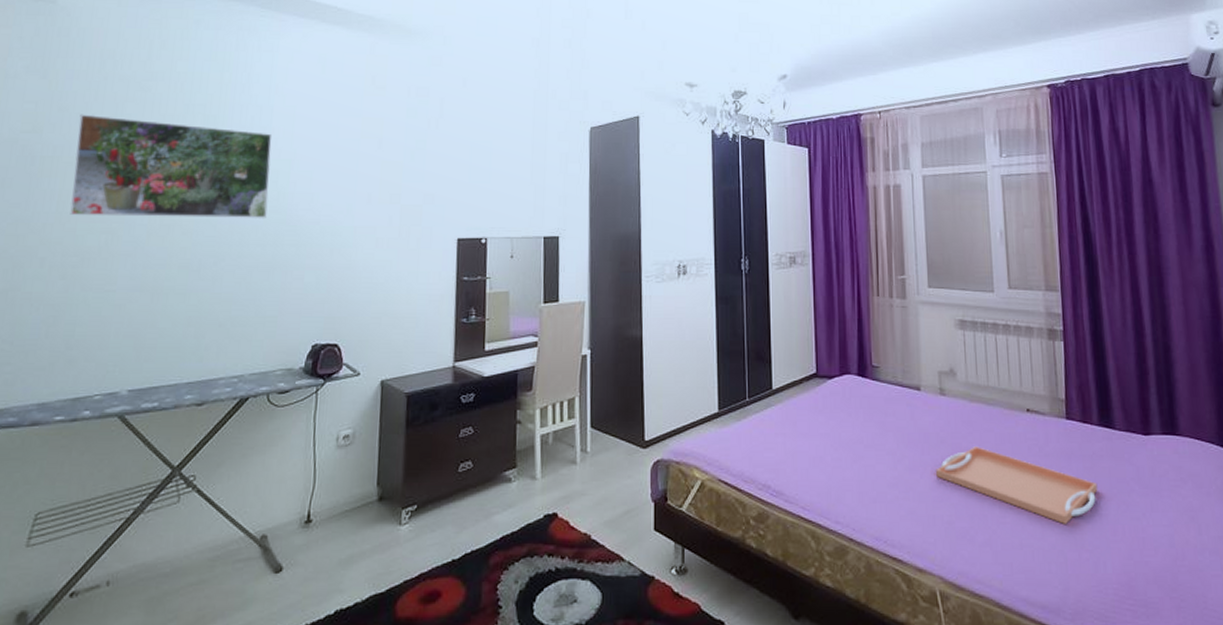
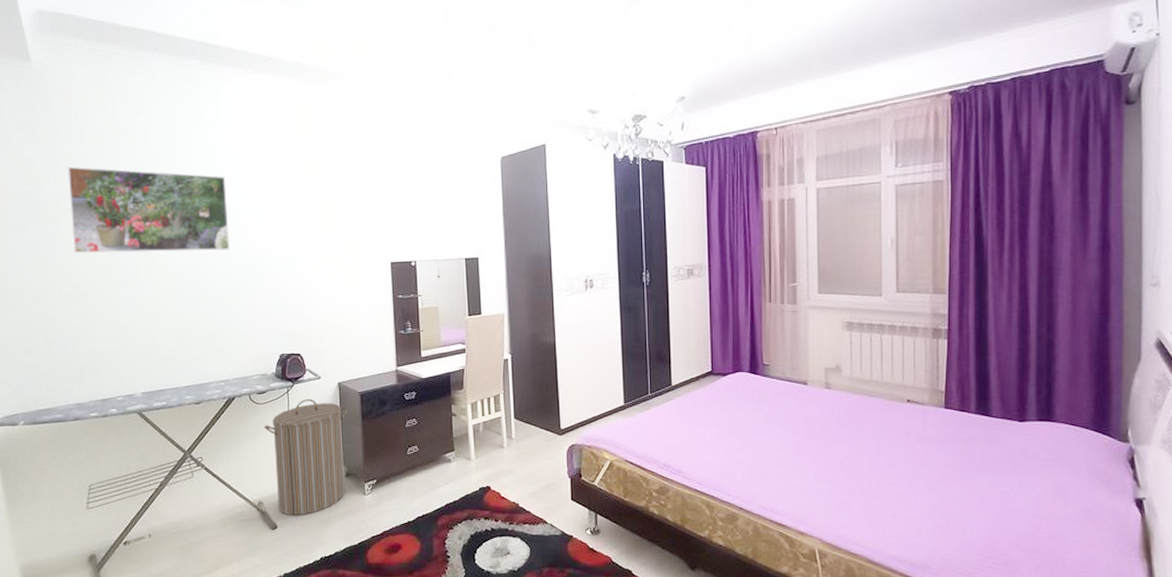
laundry hamper: none [281,400,390,554] -> present [264,398,348,516]
serving tray: present [936,447,1098,524] -> none [819,432,970,497]

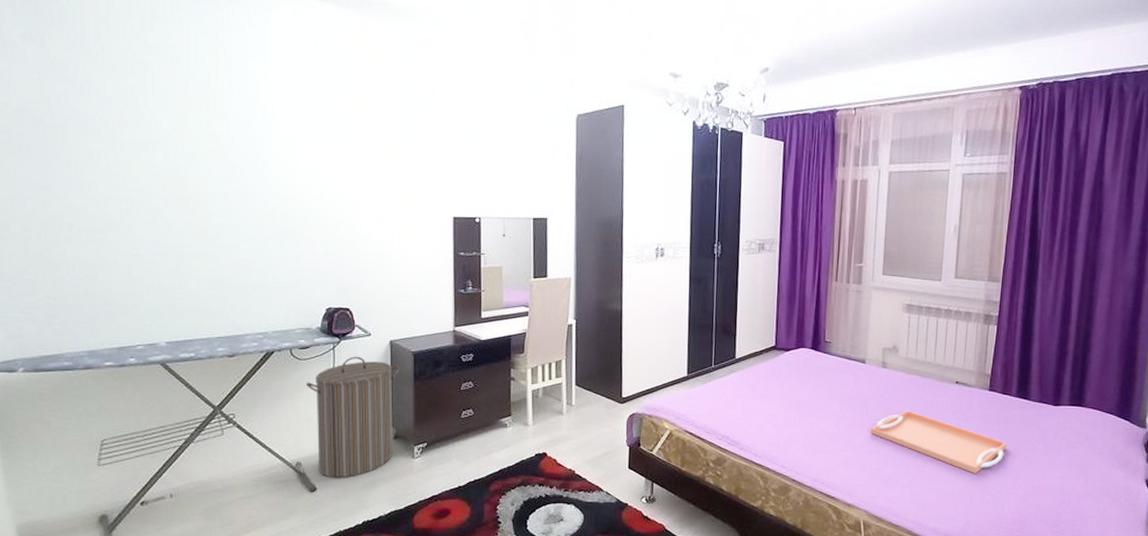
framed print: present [67,166,230,253] -> none [83,85,274,192]
serving tray: none [819,432,970,497] -> present [871,411,1007,474]

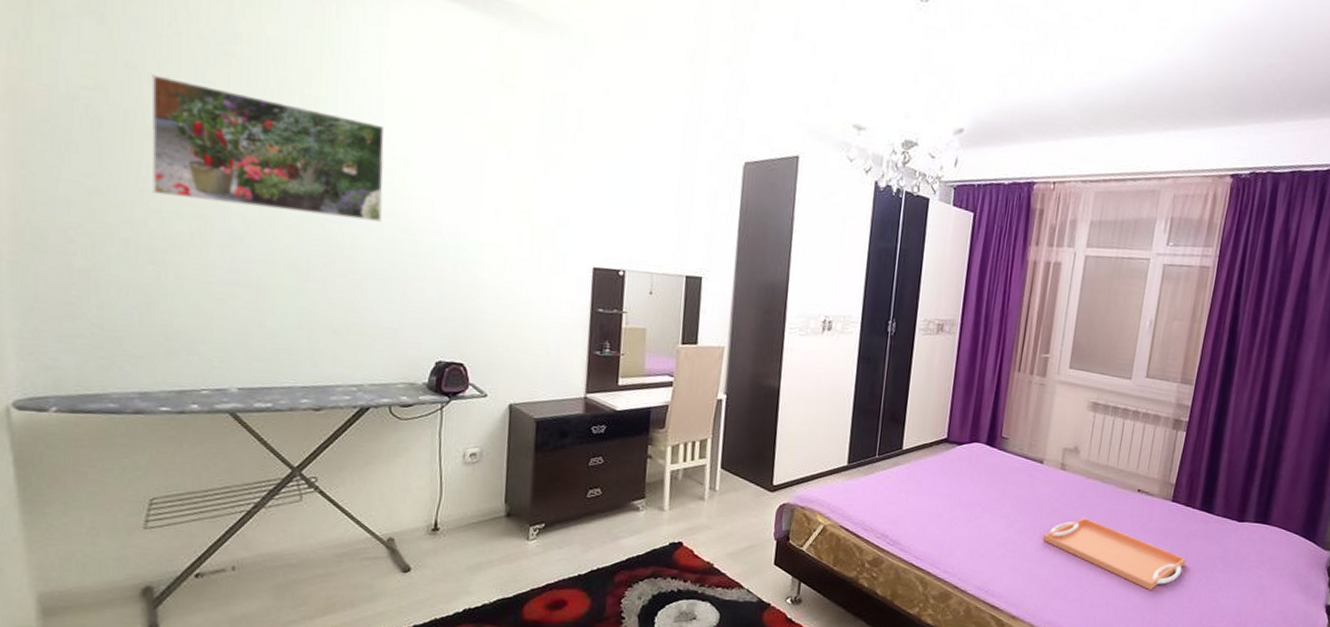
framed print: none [83,85,274,192] -> present [151,74,385,222]
laundry hamper: present [305,356,400,478] -> none [405,419,519,559]

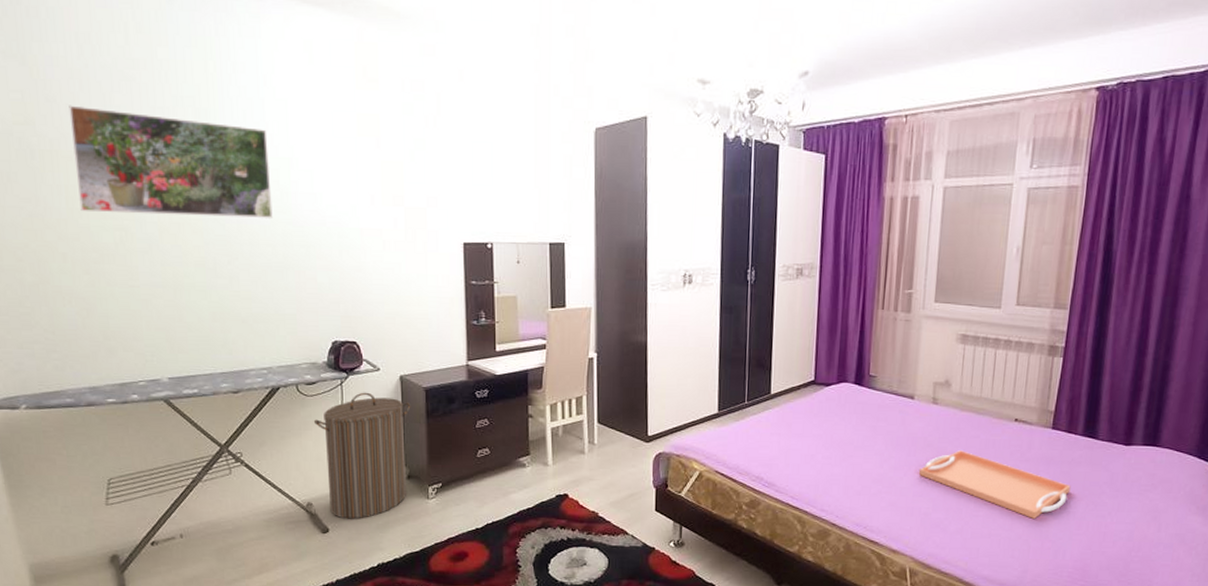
laundry hamper: none [405,419,519,559] -> present [313,392,411,519]

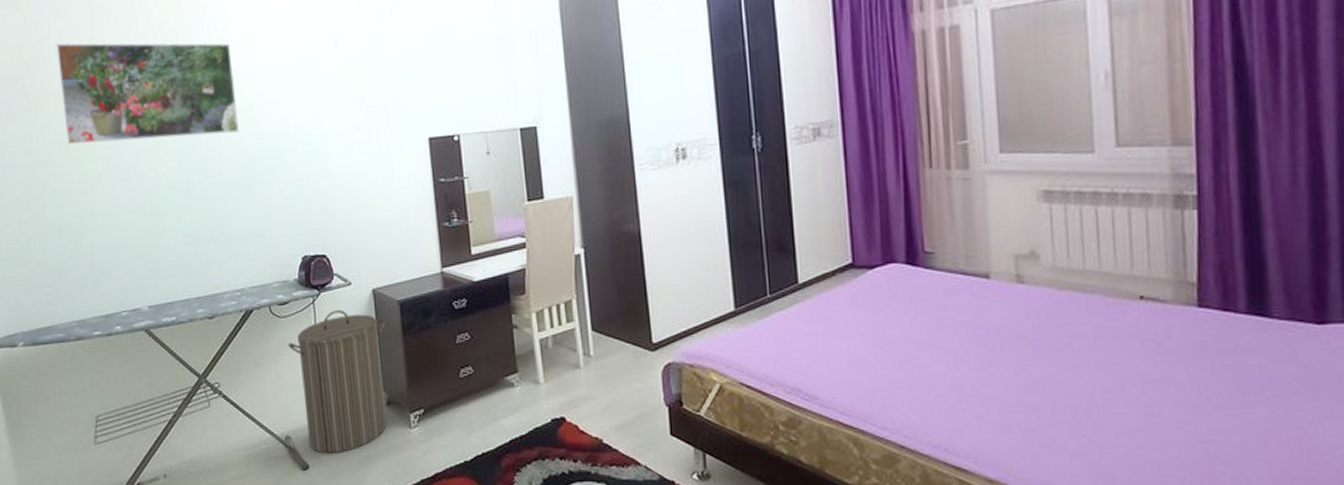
serving tray: present [919,450,1071,519] -> none [1012,342,1242,432]

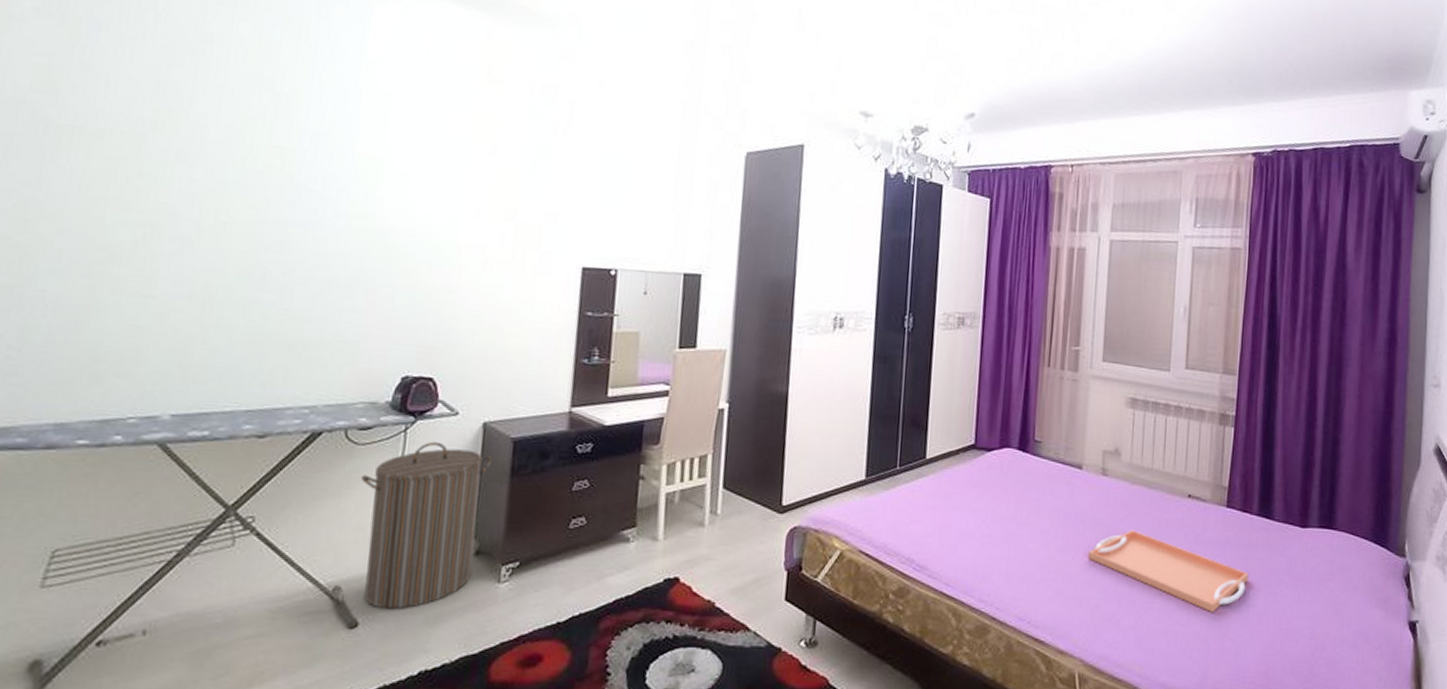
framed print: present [56,43,239,144] -> none [96,75,360,225]
serving tray: none [1012,342,1242,432] -> present [1088,530,1249,612]

